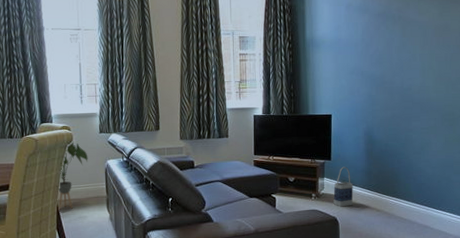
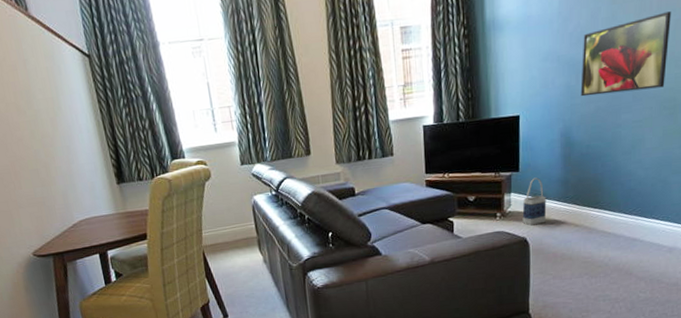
house plant: present [57,141,88,210] -> none [200,177,232,257]
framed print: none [380,47,447,105] -> present [580,11,671,97]

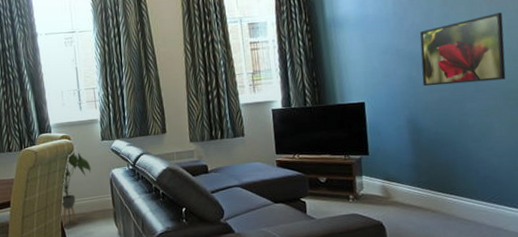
house plant: none [200,177,232,257] -> present [60,151,91,226]
bag: present [522,177,547,226] -> none [375,161,401,210]

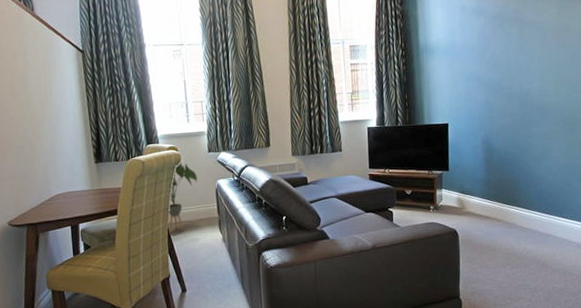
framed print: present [419,13,506,87] -> none [498,48,567,111]

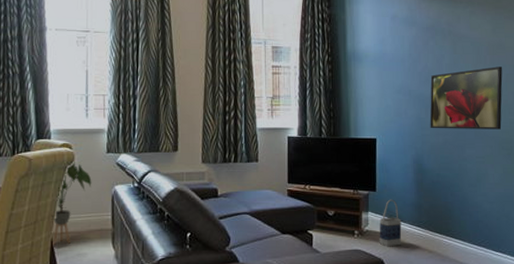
bag: none [452,177,473,219] -> present [379,199,402,247]
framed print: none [498,48,567,111] -> present [430,66,503,130]

